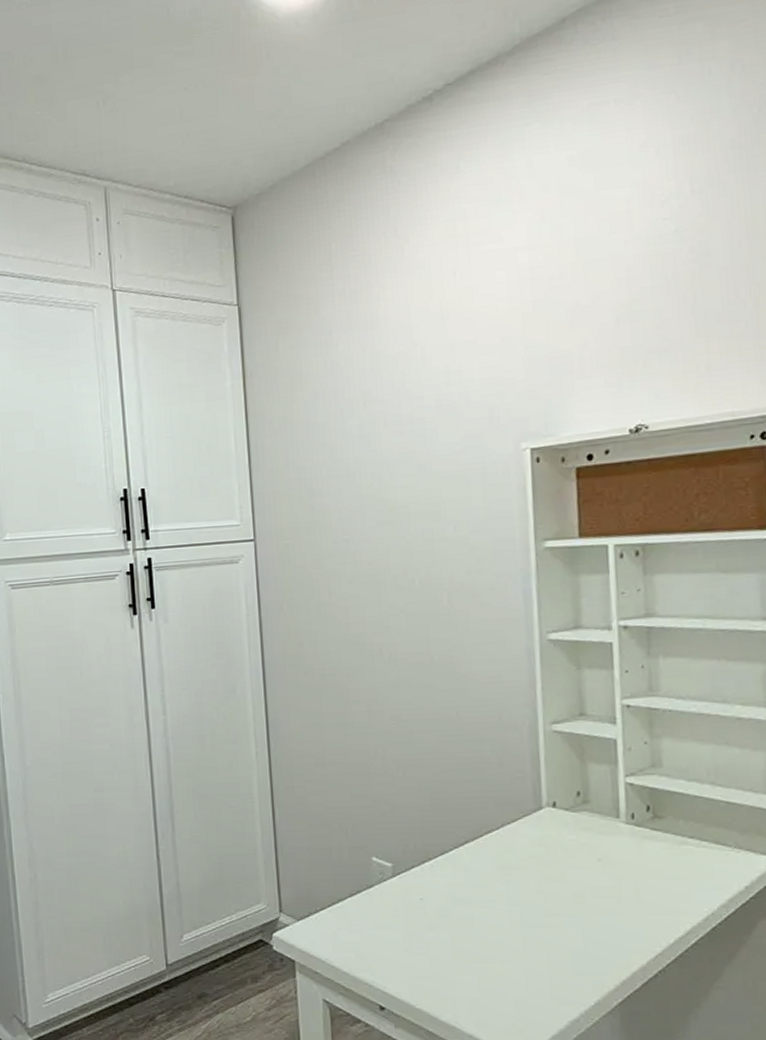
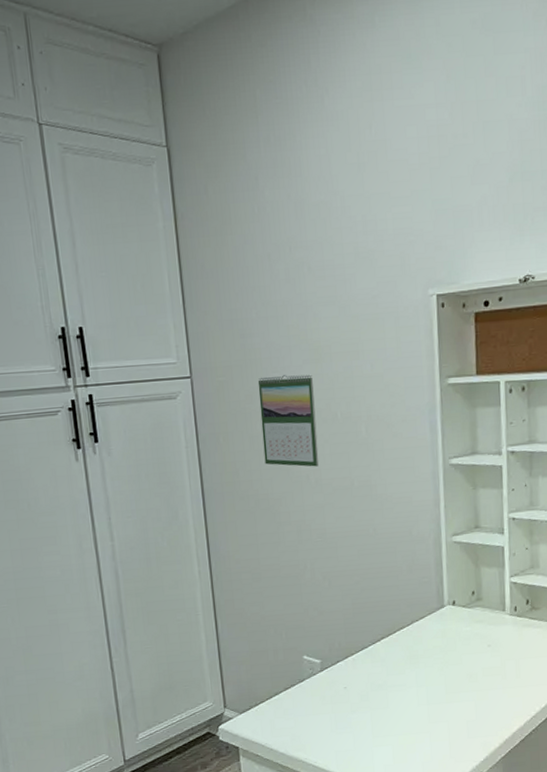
calendar: none [326,537,393,640] -> present [258,374,319,467]

